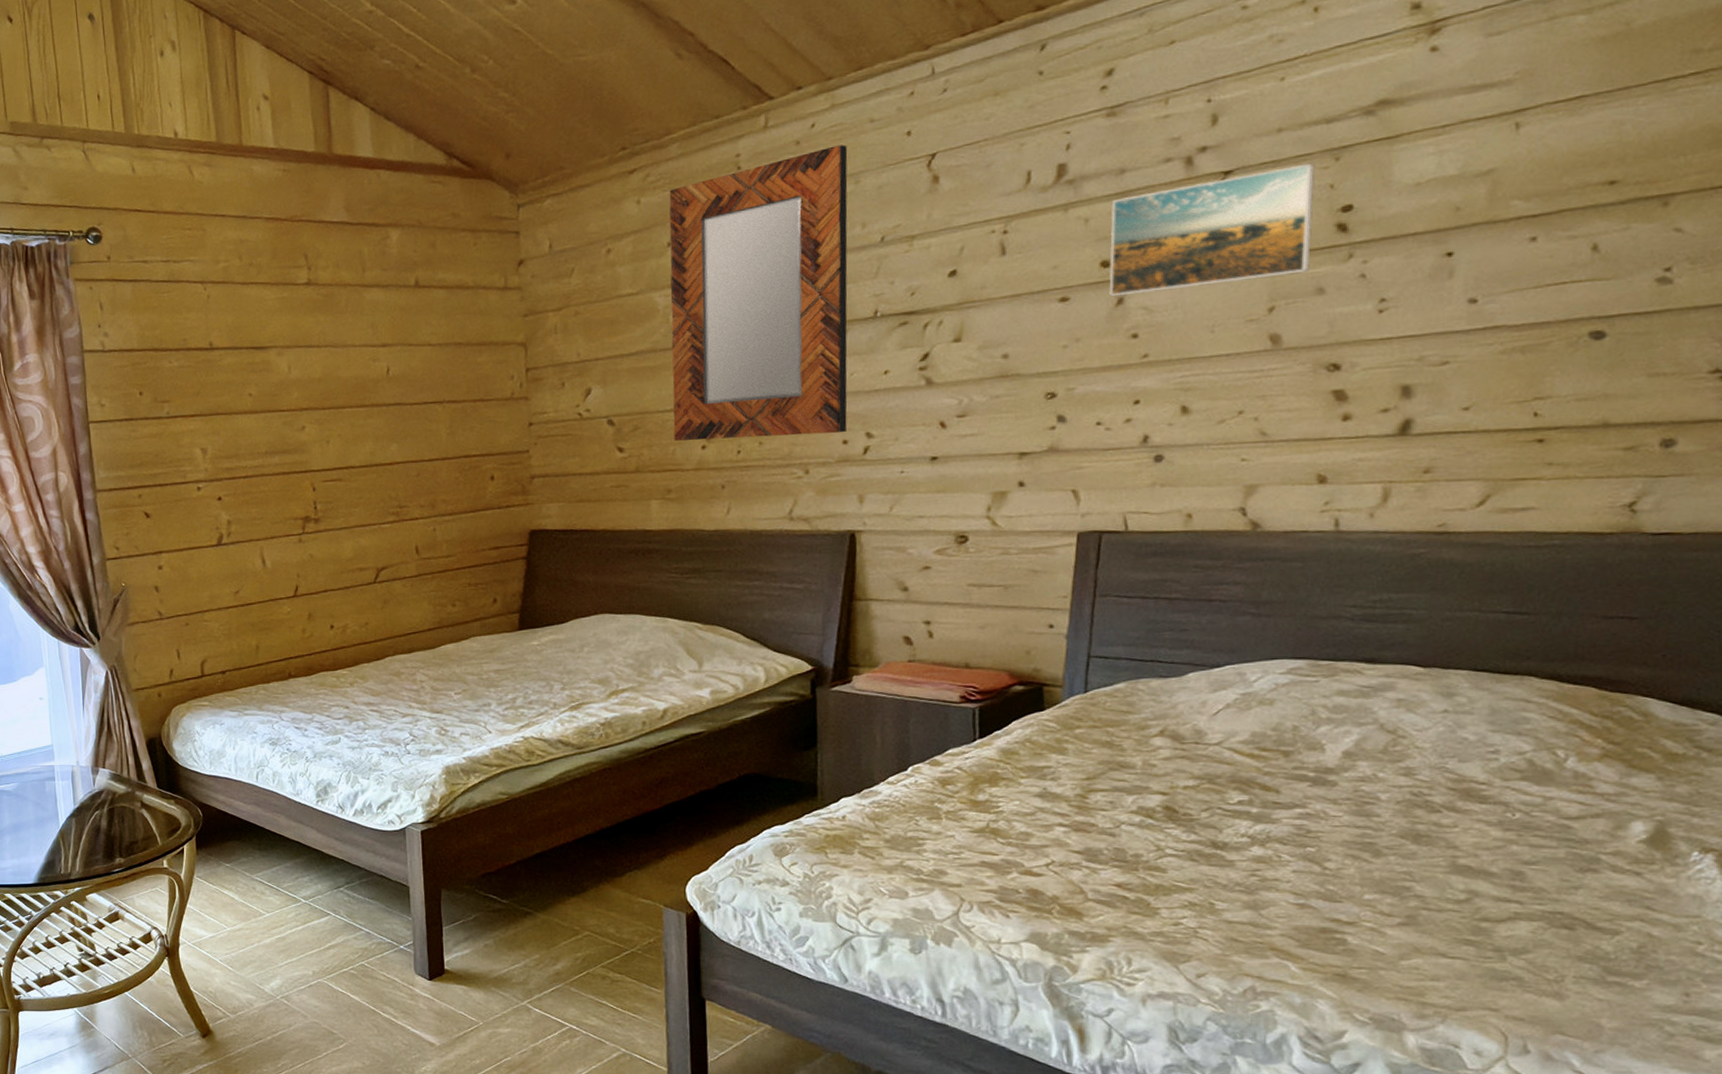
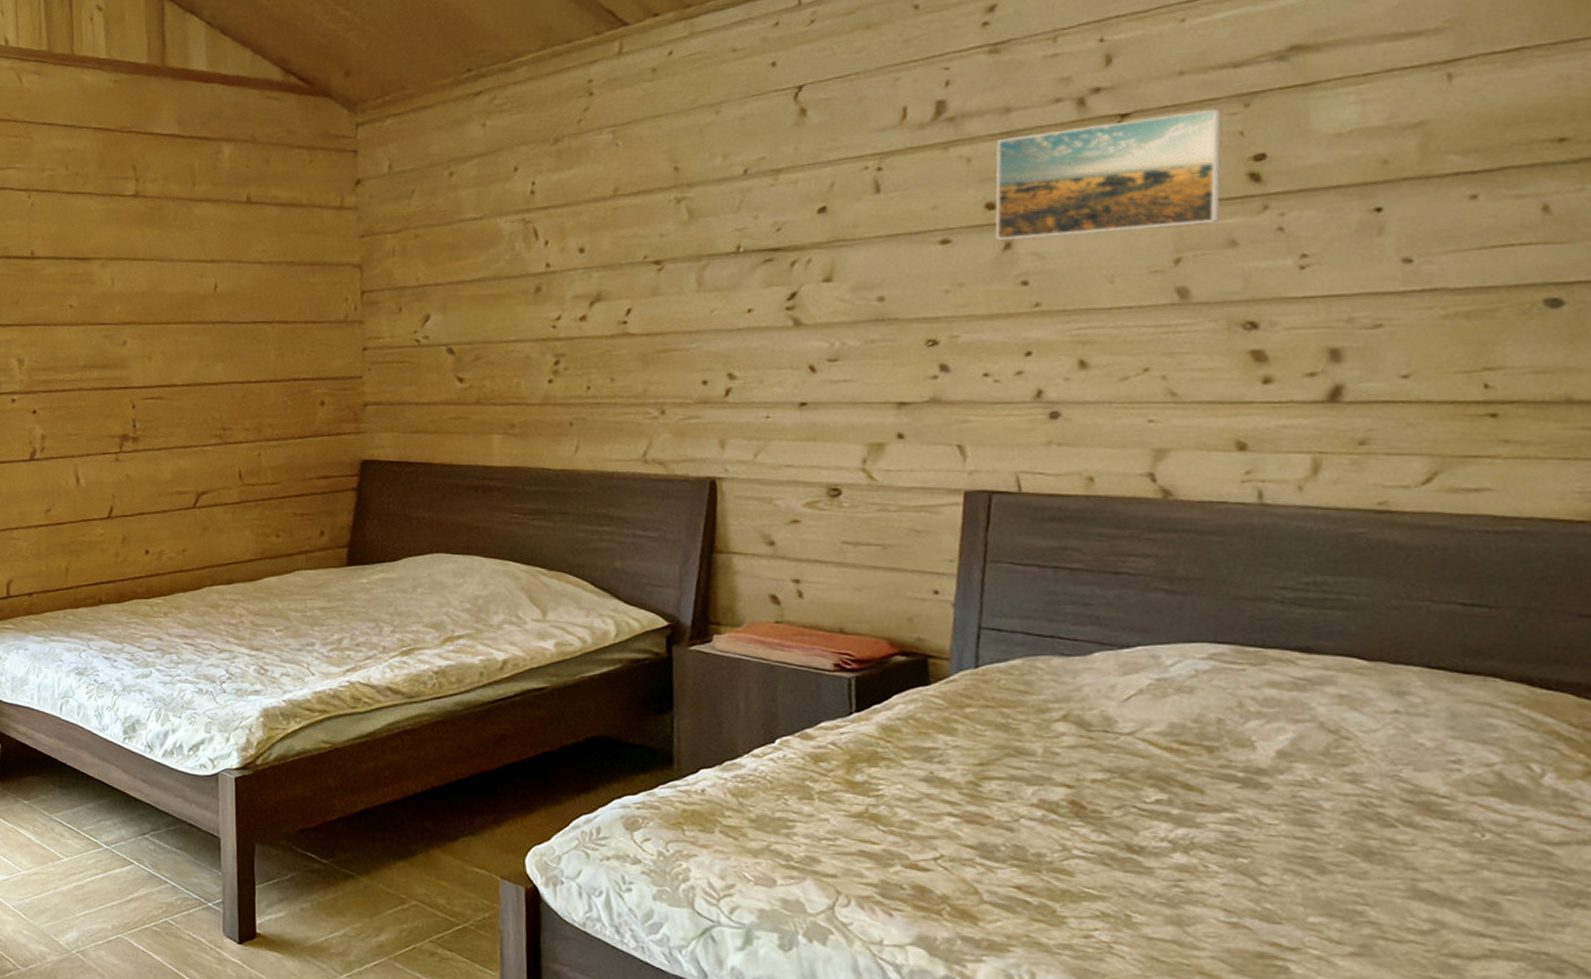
home mirror: present [669,145,848,441] -> none [516,73,708,374]

